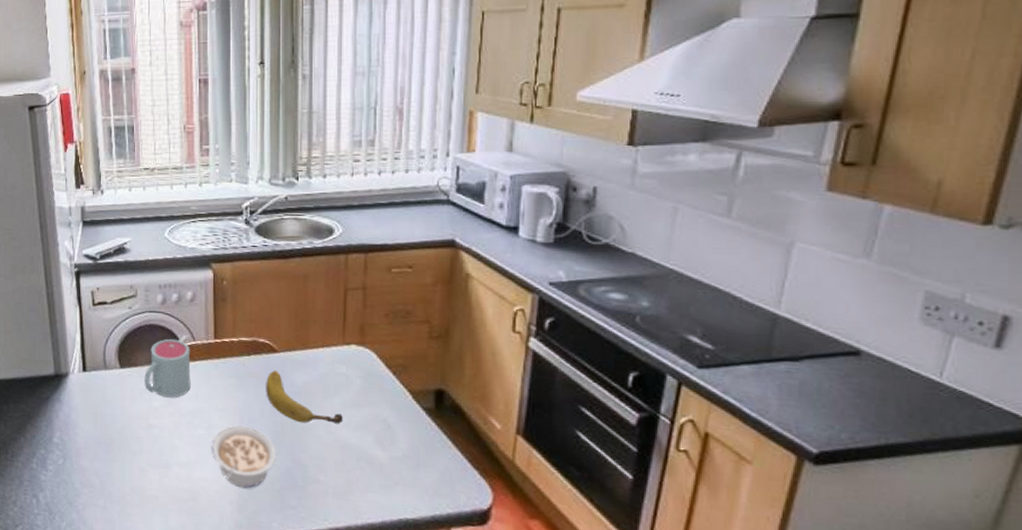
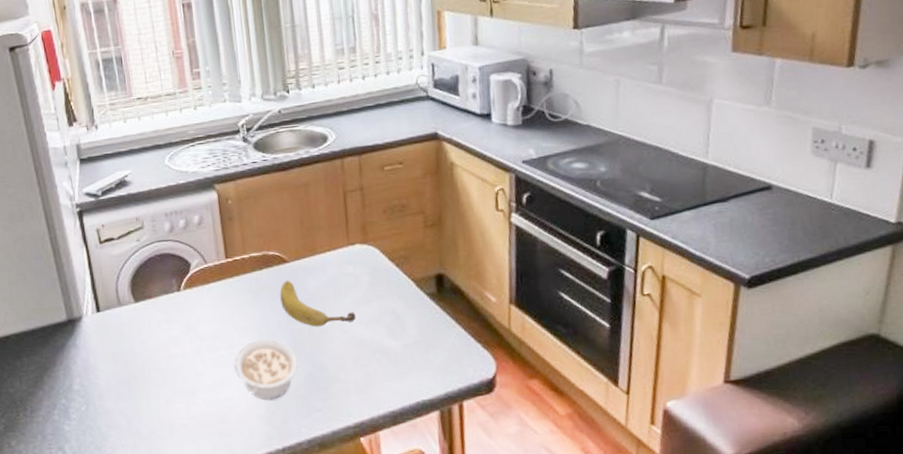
mug: present [144,338,191,398] -> none [160,264,208,325]

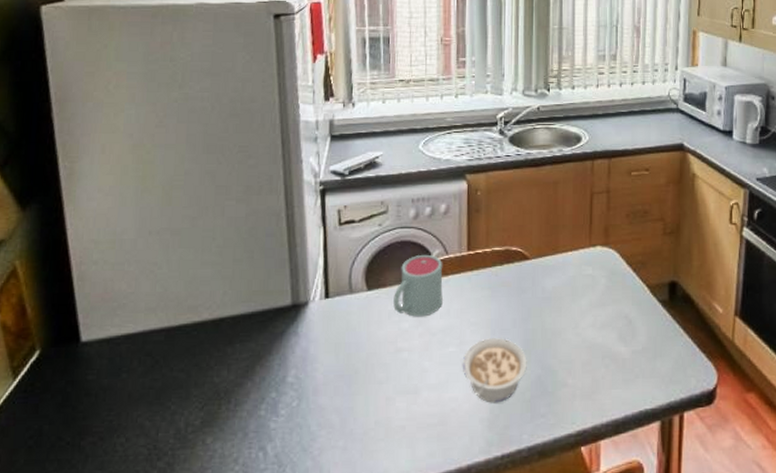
mug: none [160,264,208,325] -> present [393,254,443,317]
fruit: present [280,280,356,327] -> none [518,277,589,328]

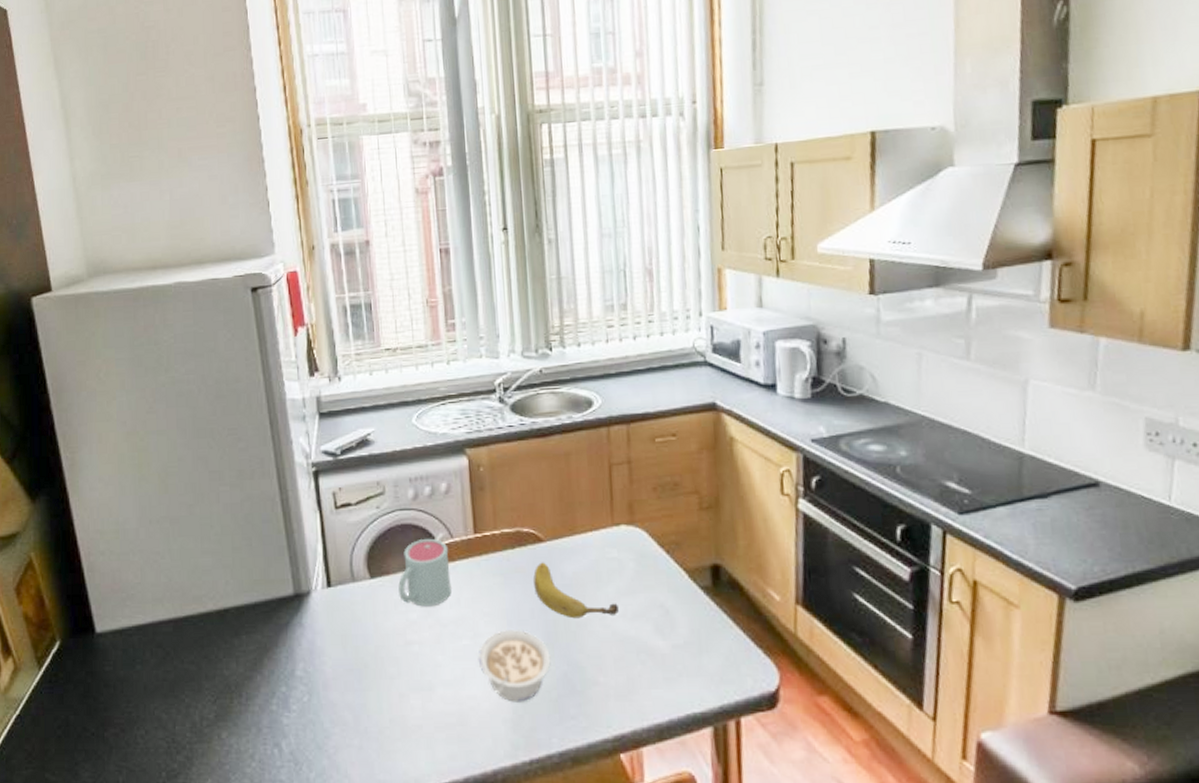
fruit: none [518,277,589,328] -> present [533,562,619,619]

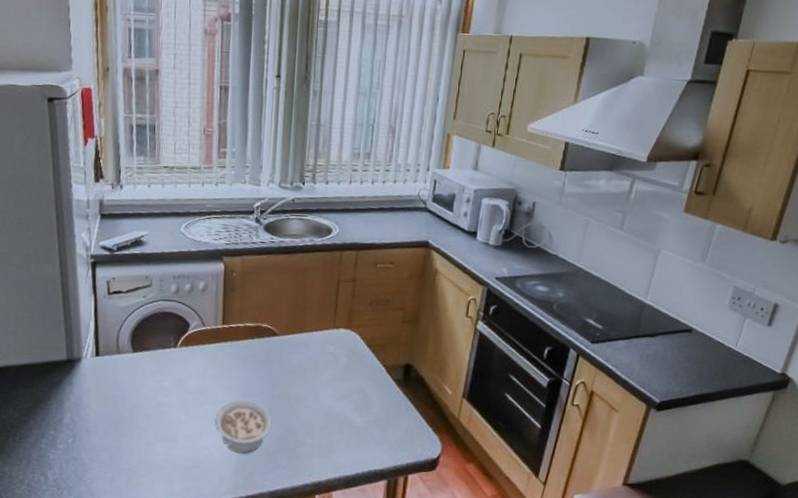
mug: present [398,538,451,607] -> none [155,324,200,378]
fruit: present [533,562,619,619] -> none [266,351,330,396]

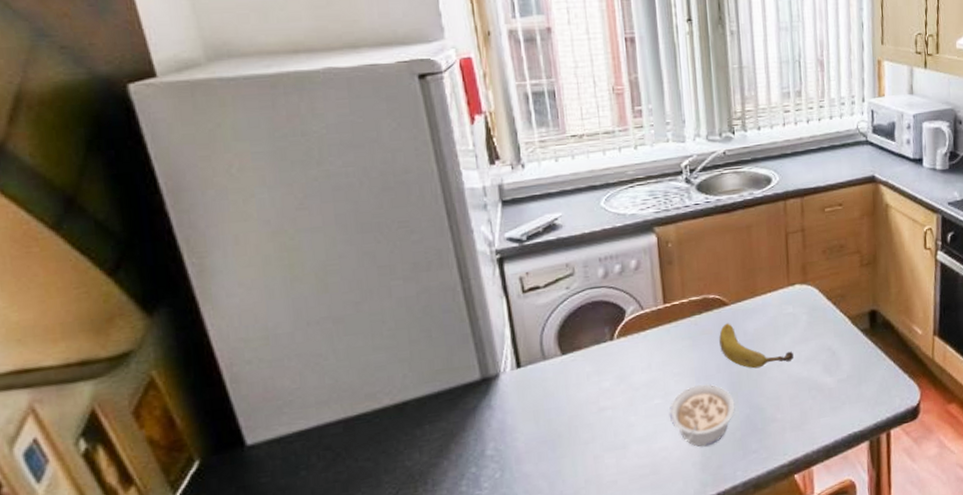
fruit: none [266,351,330,396] -> present [719,323,794,369]

